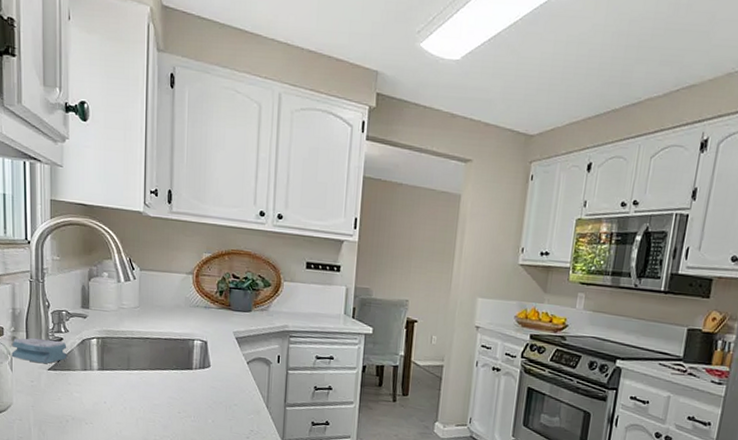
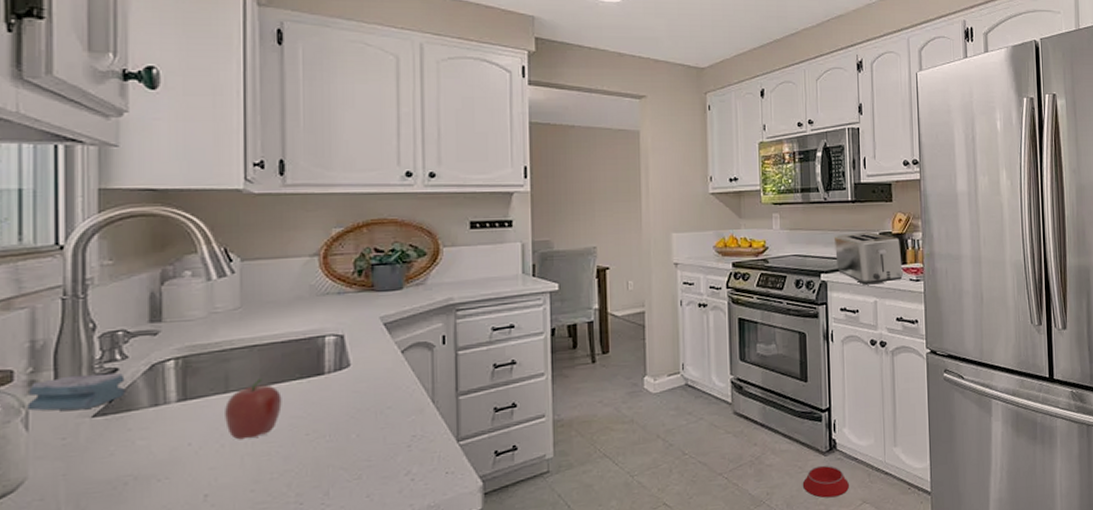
fruit: none [127,364,164,407] -> present [225,378,282,440]
toaster: none [635,324,709,381] -> present [835,231,903,285]

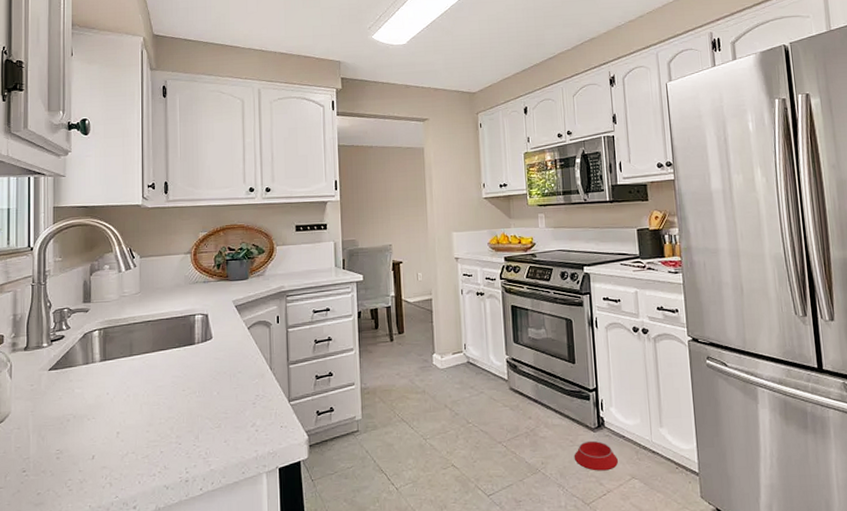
sponge: present [27,372,125,411] -> none [11,338,69,365]
fruit: present [225,378,282,440] -> none [130,346,167,392]
toaster: present [835,231,903,285] -> none [595,228,662,277]

